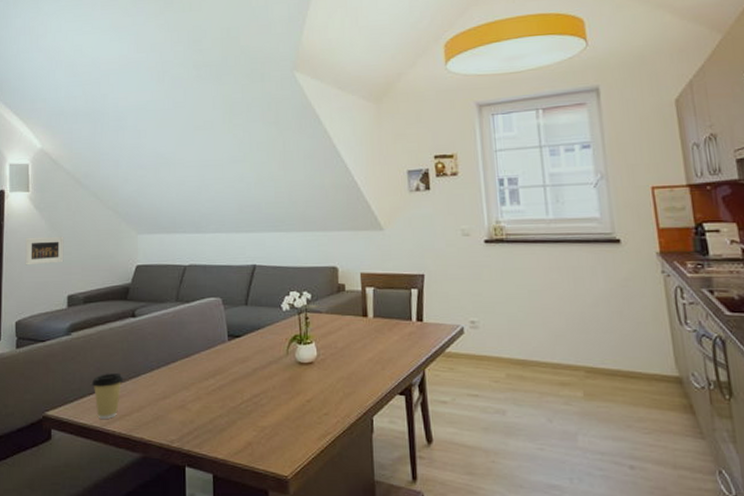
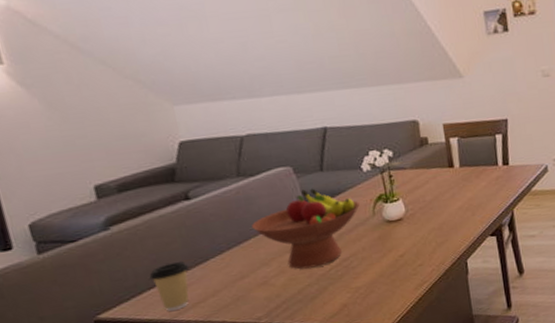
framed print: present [25,236,64,265] -> none [14,116,79,157]
fruit bowl: none [180,320,275,399] -> present [252,188,360,270]

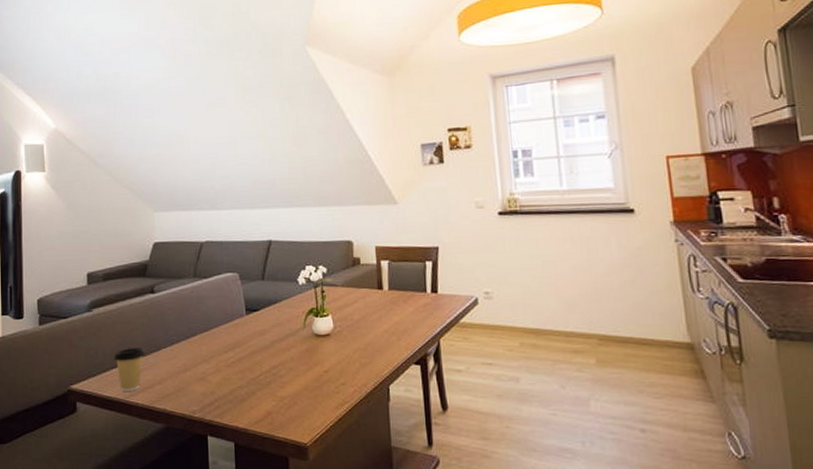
fruit bowl: present [252,188,360,270] -> none [199,295,292,371]

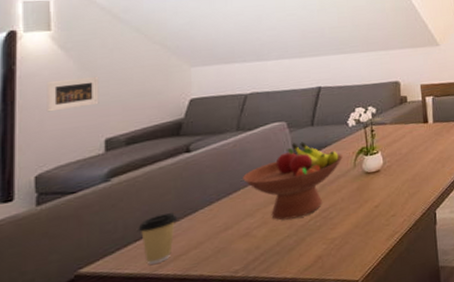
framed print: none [43,215,82,245] -> present [47,76,99,112]
fruit bowl: none [199,295,292,371] -> present [243,141,343,221]

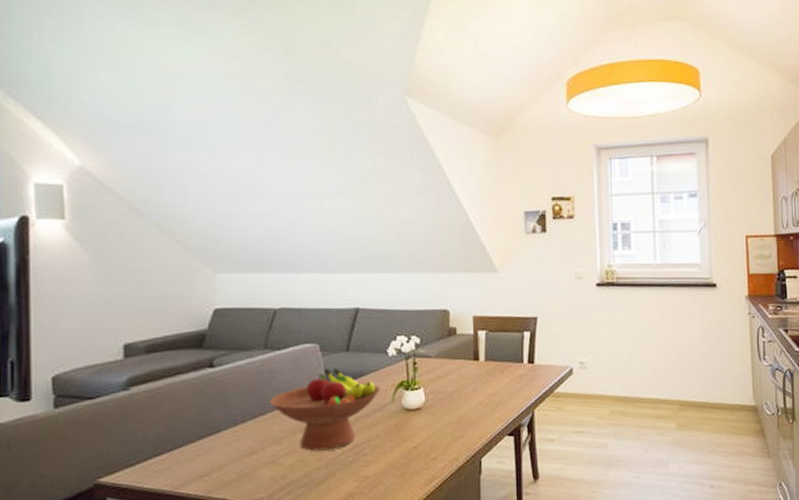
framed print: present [47,76,99,112] -> none [62,274,117,309]
coffee cup: present [138,211,178,265] -> none [158,429,200,482]

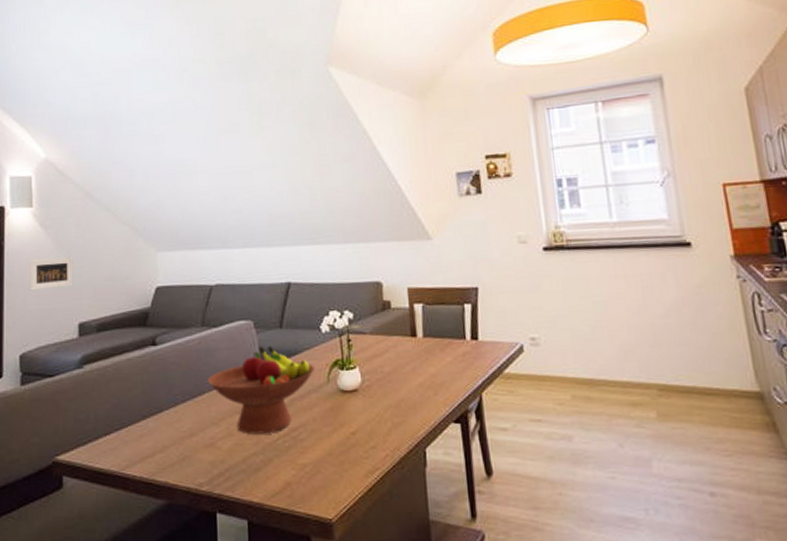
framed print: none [62,274,117,309] -> present [29,256,74,291]

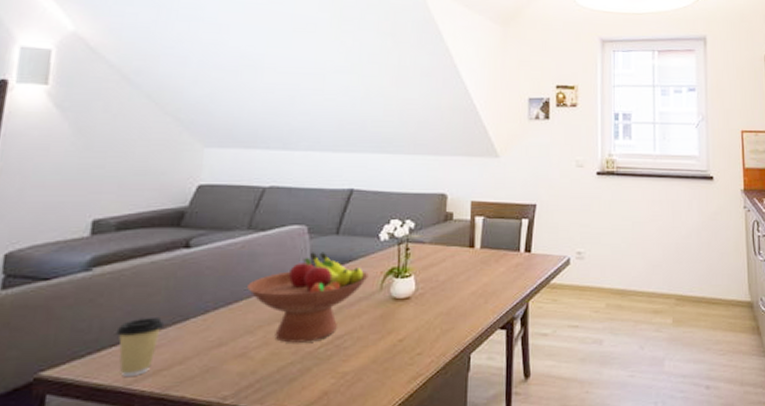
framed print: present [29,256,74,291] -> none [29,143,96,180]
coffee cup: none [107,408,145,462] -> present [116,316,165,376]

